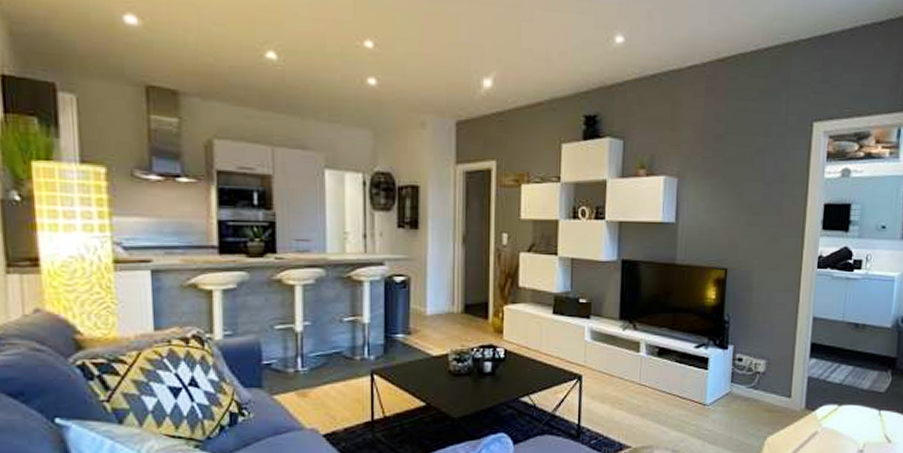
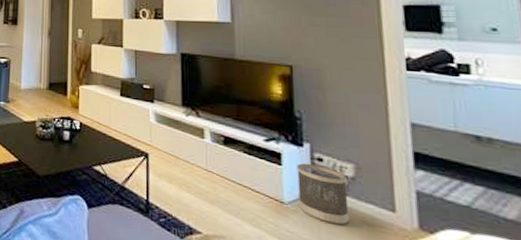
wastebasket: none [718,365,759,417] -> present [297,163,350,226]

